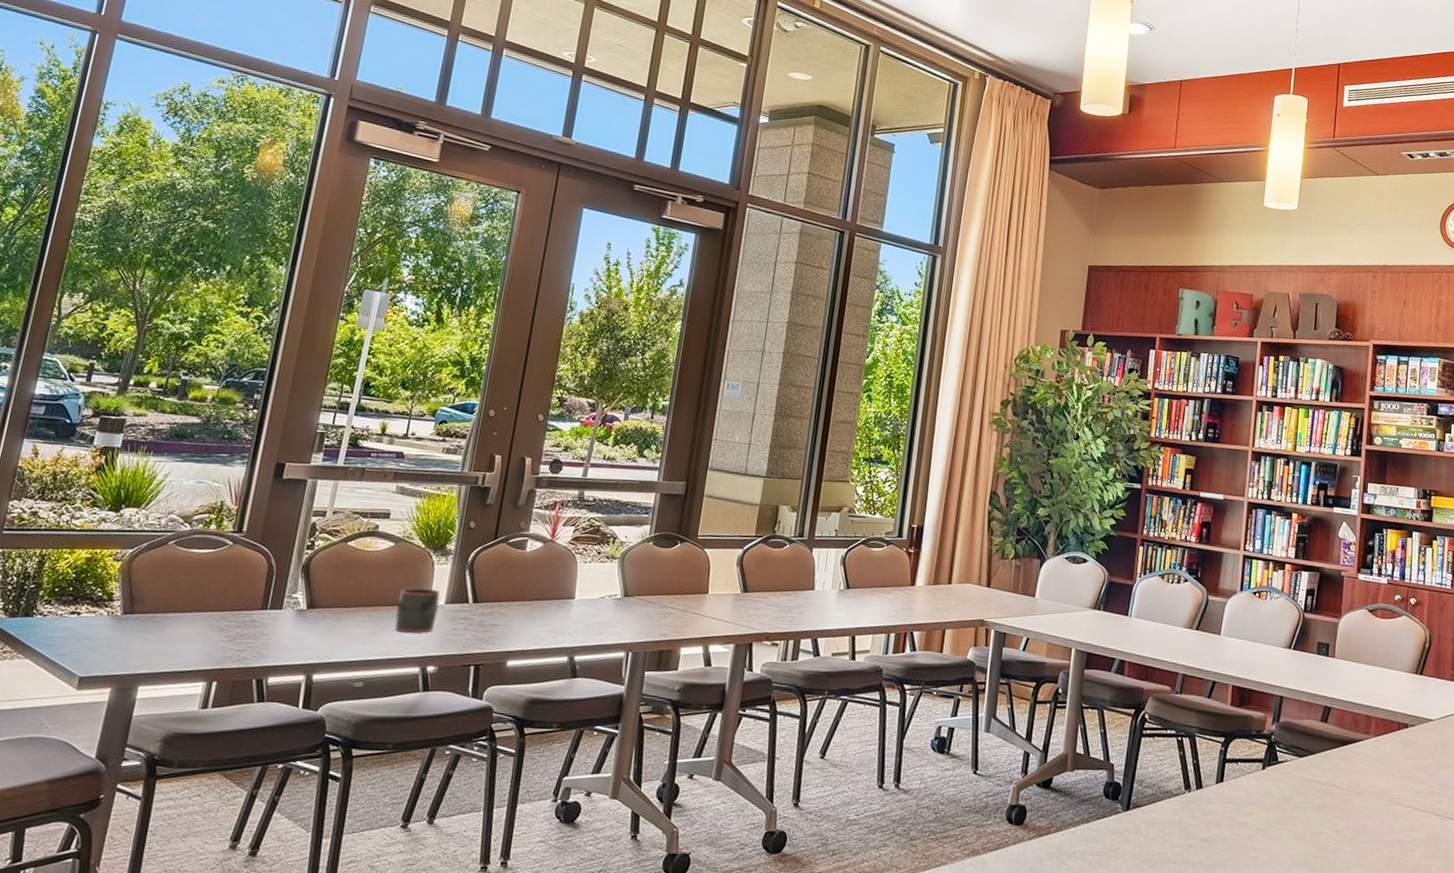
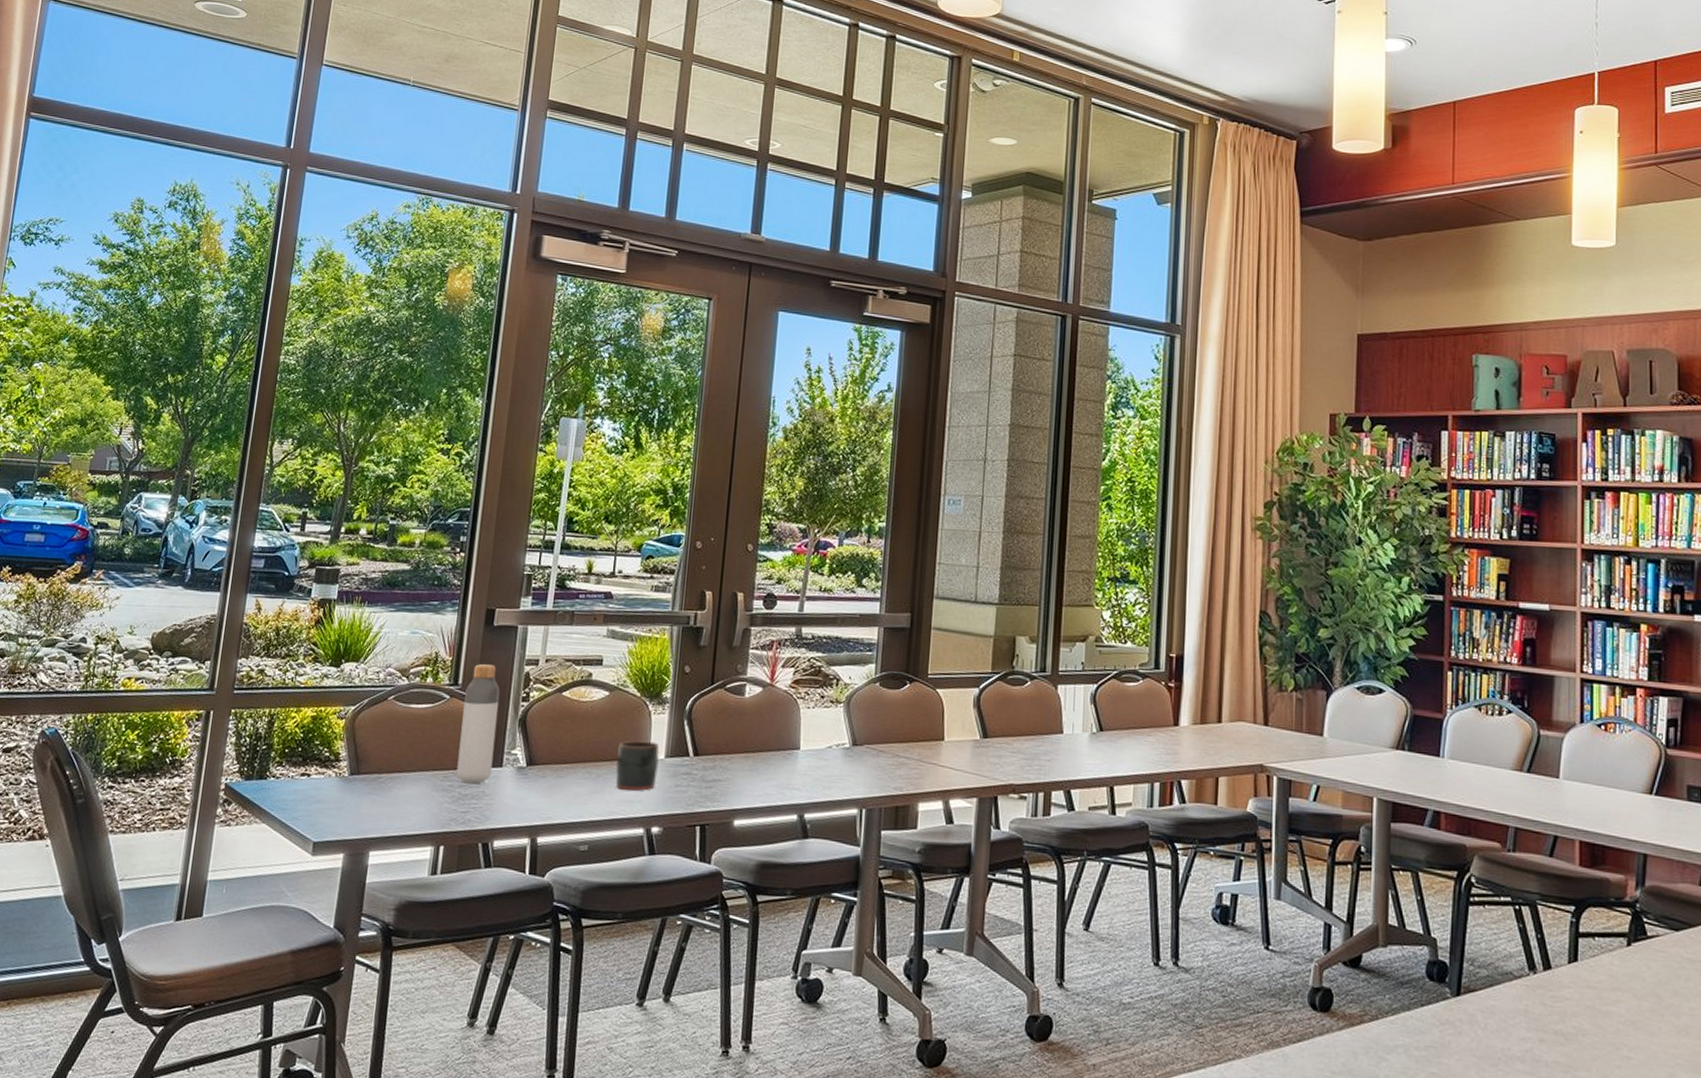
bottle: none [234,513,285,625] -> present [456,664,500,784]

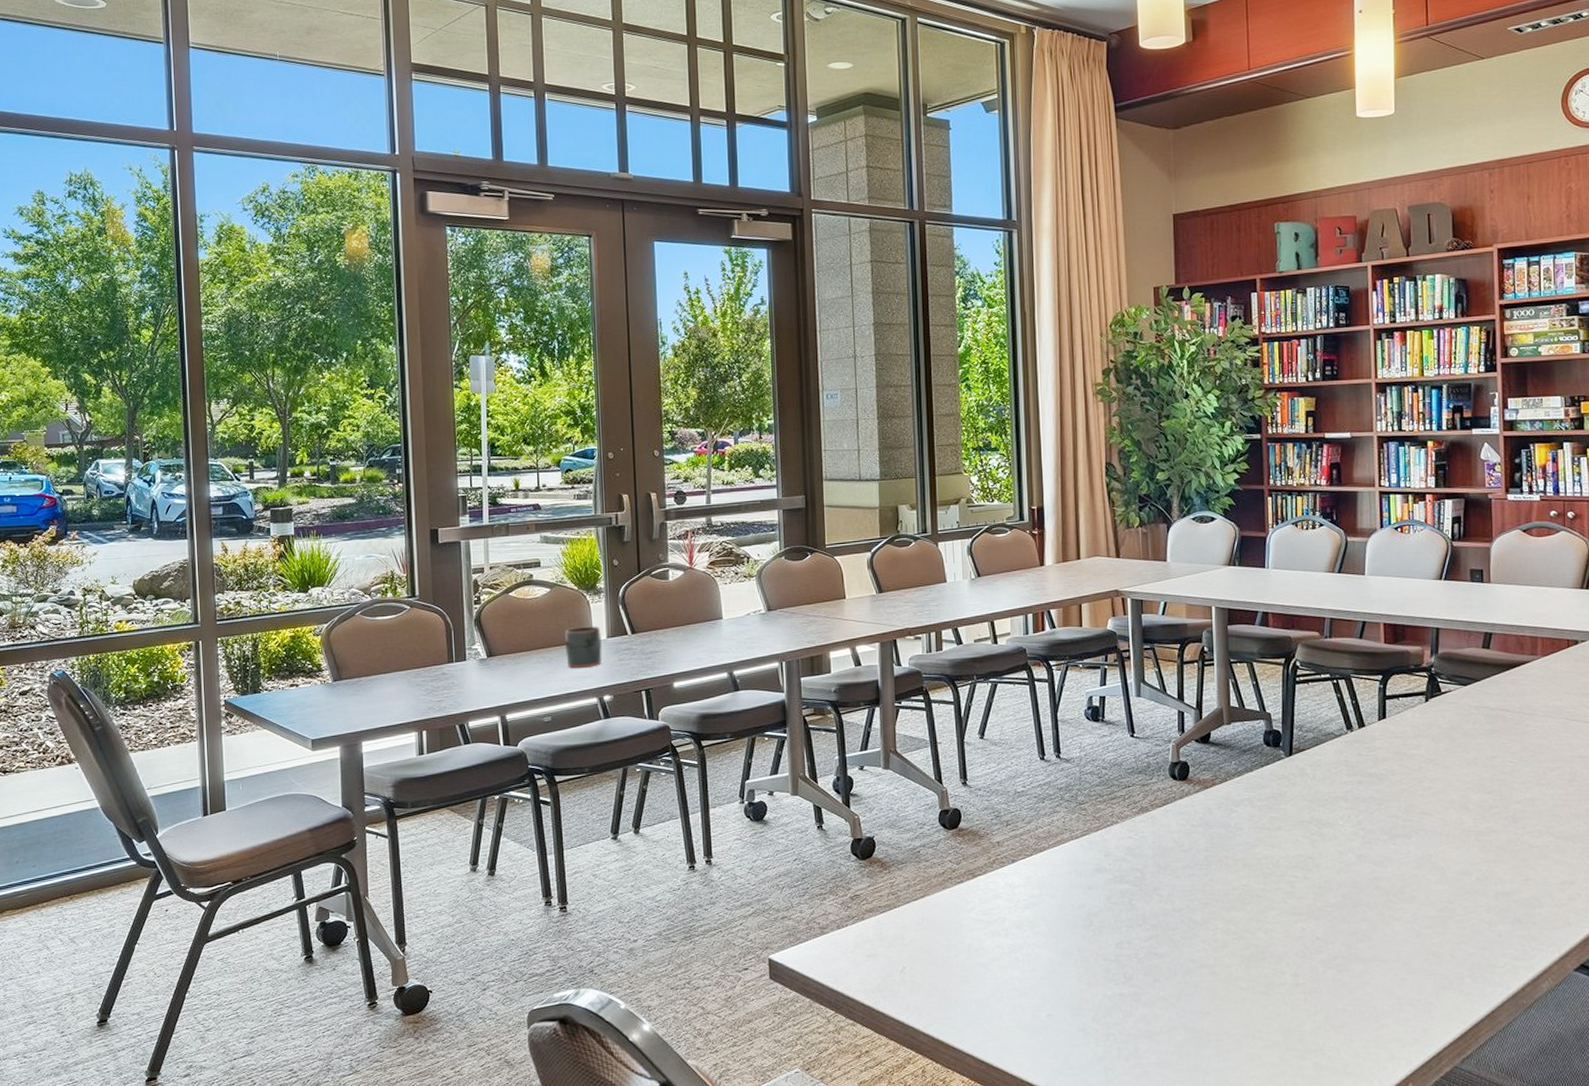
bottle: present [456,664,500,784] -> none [423,577,458,678]

